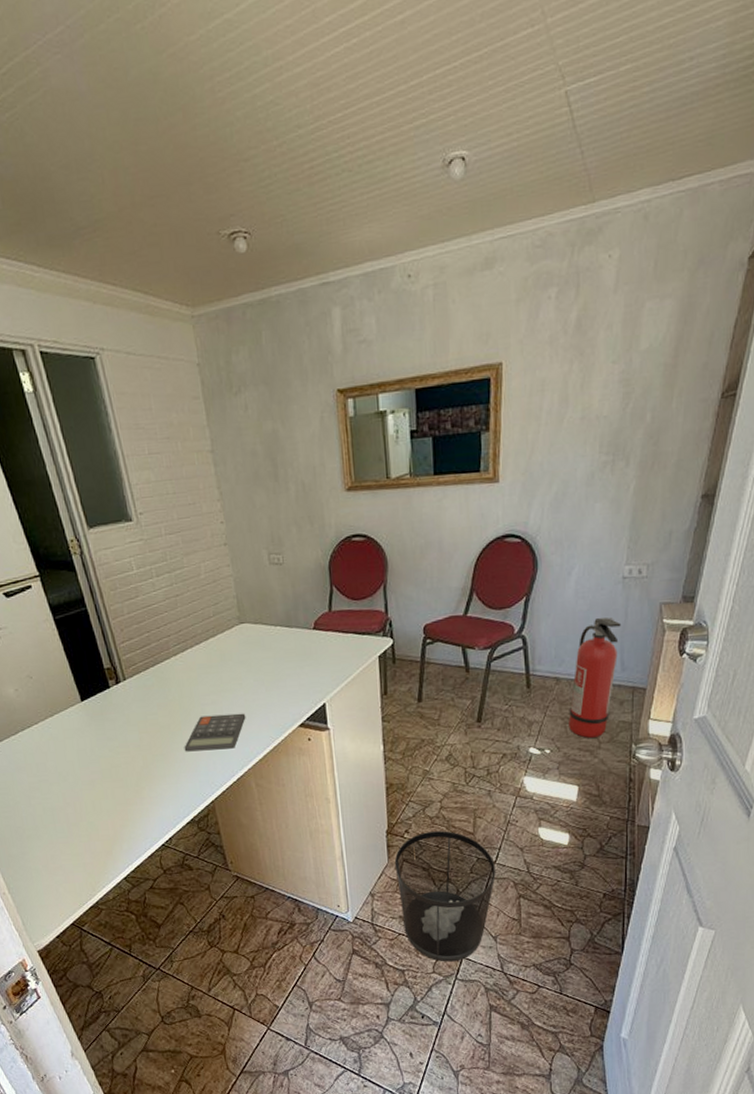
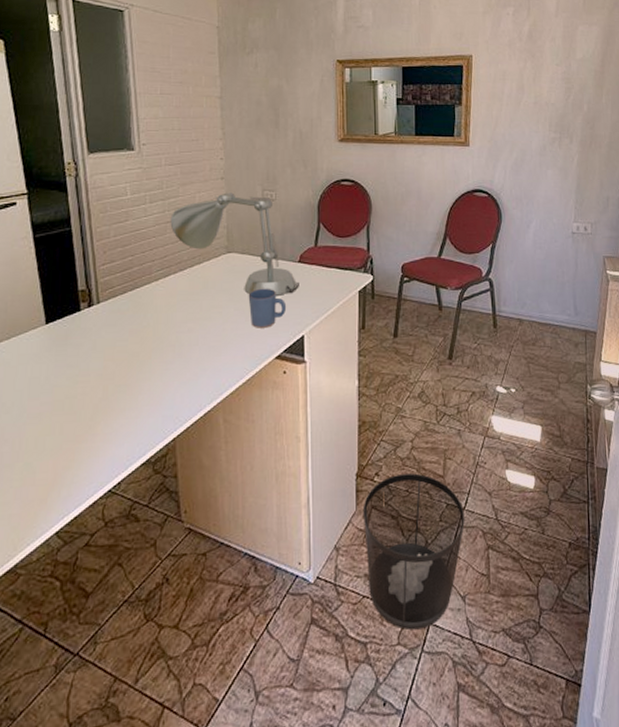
desk lamp: none [179,559,316,665] -> present [170,192,299,296]
calculator: present [184,713,246,752] -> none [151,342,222,383]
mug: none [265,657,306,698] -> present [248,288,287,328]
fire extinguisher: present [569,617,622,738] -> none [531,267,573,378]

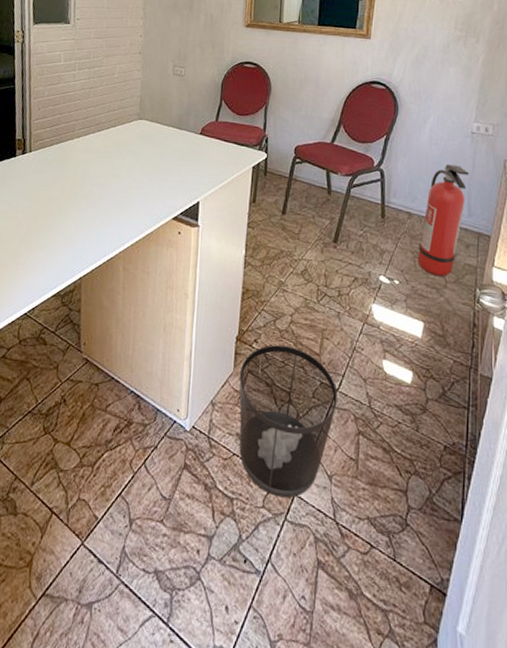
desk lamp: present [170,192,299,296] -> none [93,66,199,163]
mug: present [248,288,287,328] -> none [153,154,186,191]
fire extinguisher: none [531,267,573,378] -> present [418,165,469,276]

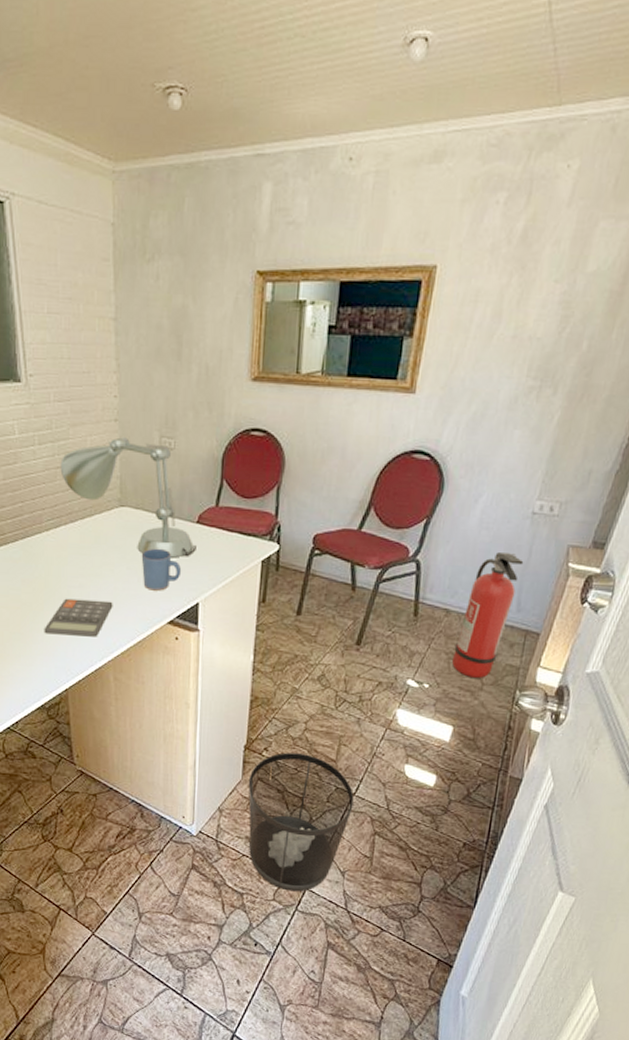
calculator: none [66,195,127,230] -> present [44,598,113,637]
desk lamp: none [93,66,199,163] -> present [60,437,196,558]
mug: none [153,154,186,191] -> present [141,548,182,591]

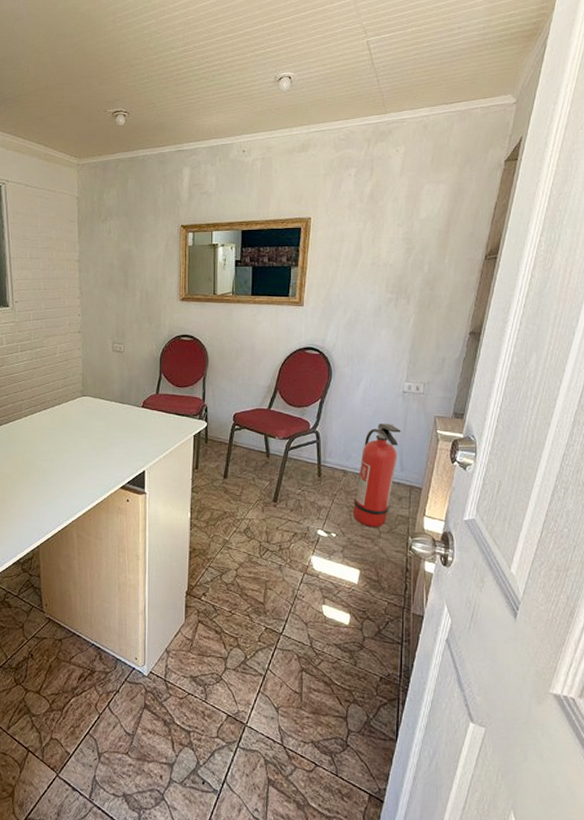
calculator: present [44,598,113,637] -> none [21,470,77,501]
desk lamp: present [60,437,196,558] -> none [36,344,142,435]
mug: present [141,548,182,591] -> none [99,428,131,462]
waste bin: present [248,752,354,892] -> none [190,597,281,729]

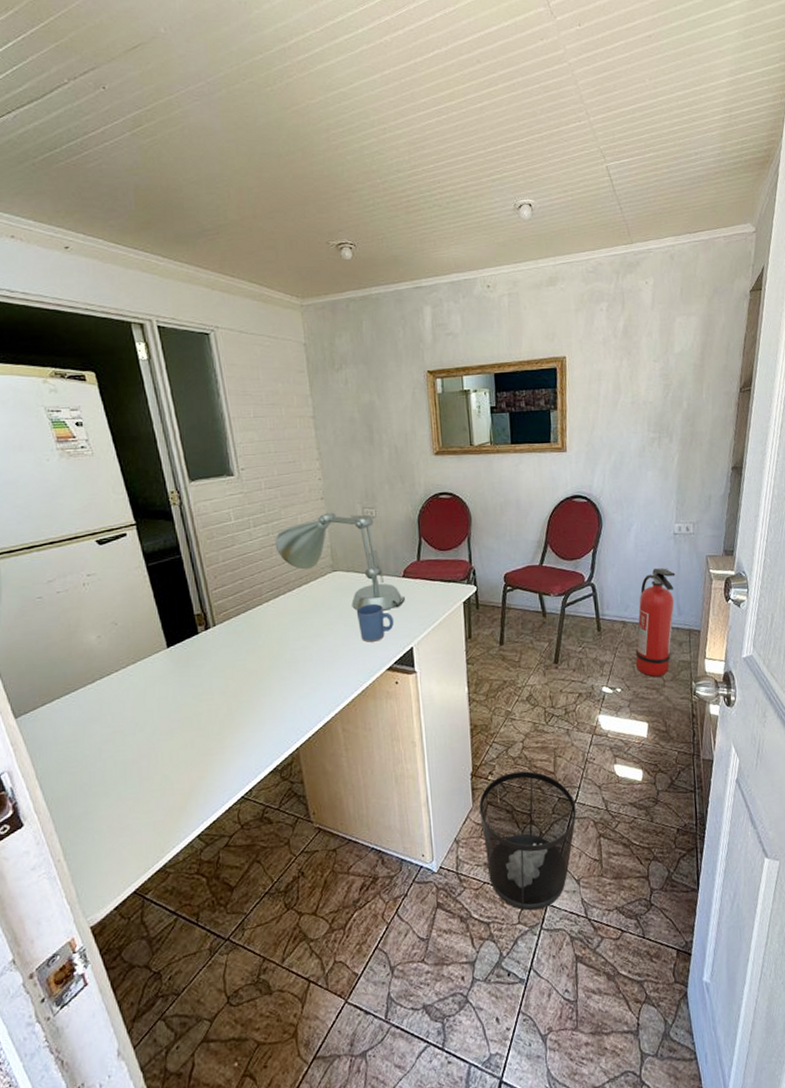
desk lamp: none [36,344,142,435] -> present [275,512,405,611]
mug: none [99,428,131,462] -> present [356,603,395,642]
waste bin: none [190,597,281,729] -> present [479,771,577,911]

